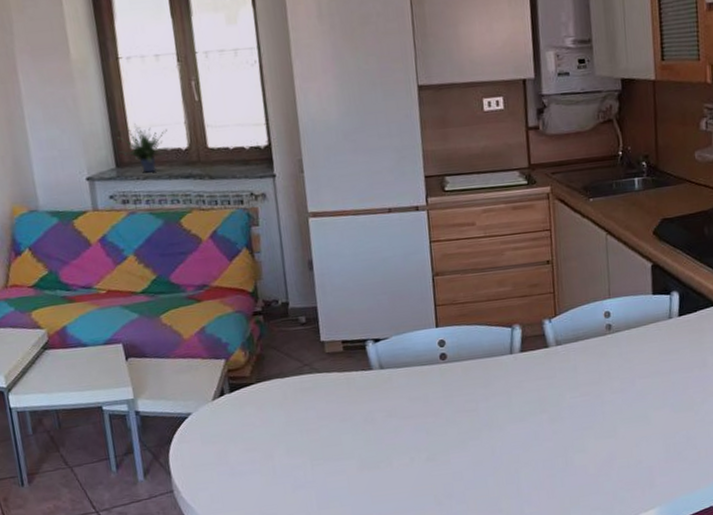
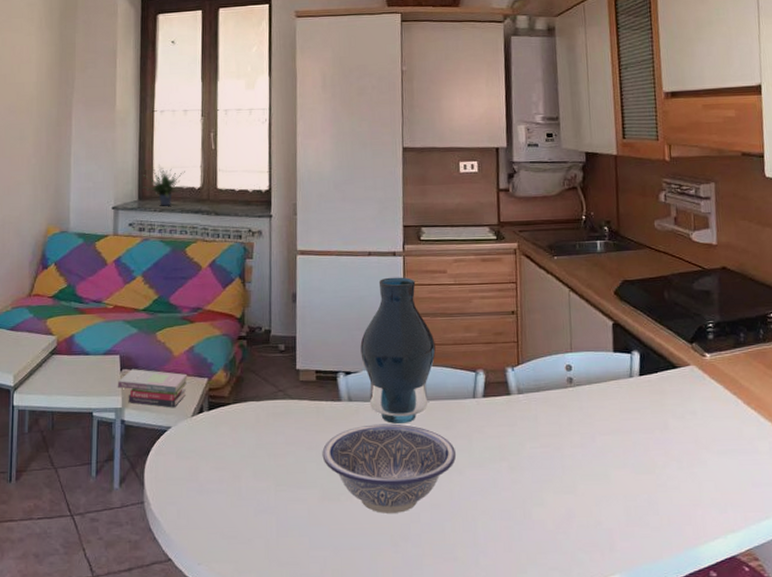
books: none [125,356,203,394] -> present [118,369,188,408]
decorative bowl: none [357,387,496,476] -> present [322,423,457,513]
vase: none [387,233,469,387] -> present [360,277,436,424]

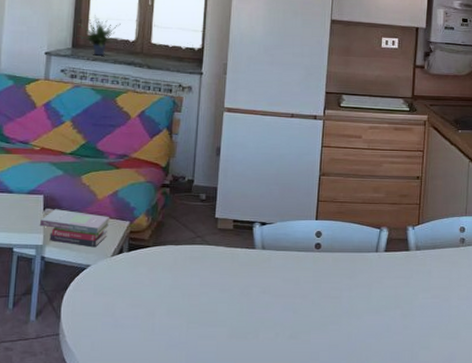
decorative bowl: present [322,423,457,513] -> none [233,271,357,351]
vase: present [360,277,436,424] -> none [277,138,346,272]

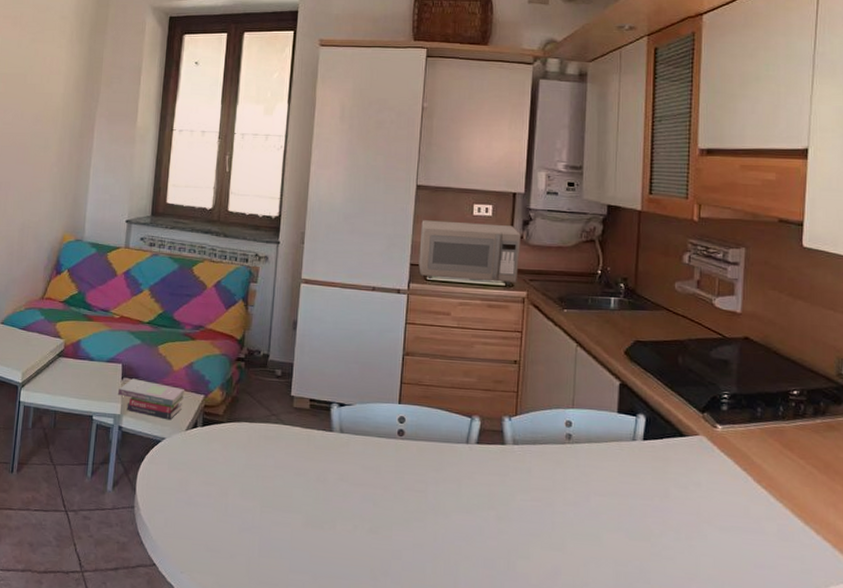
potted plant: present [77,11,122,57] -> none [156,179,200,225]
microwave: none [333,52,423,110] -> present [419,220,521,285]

